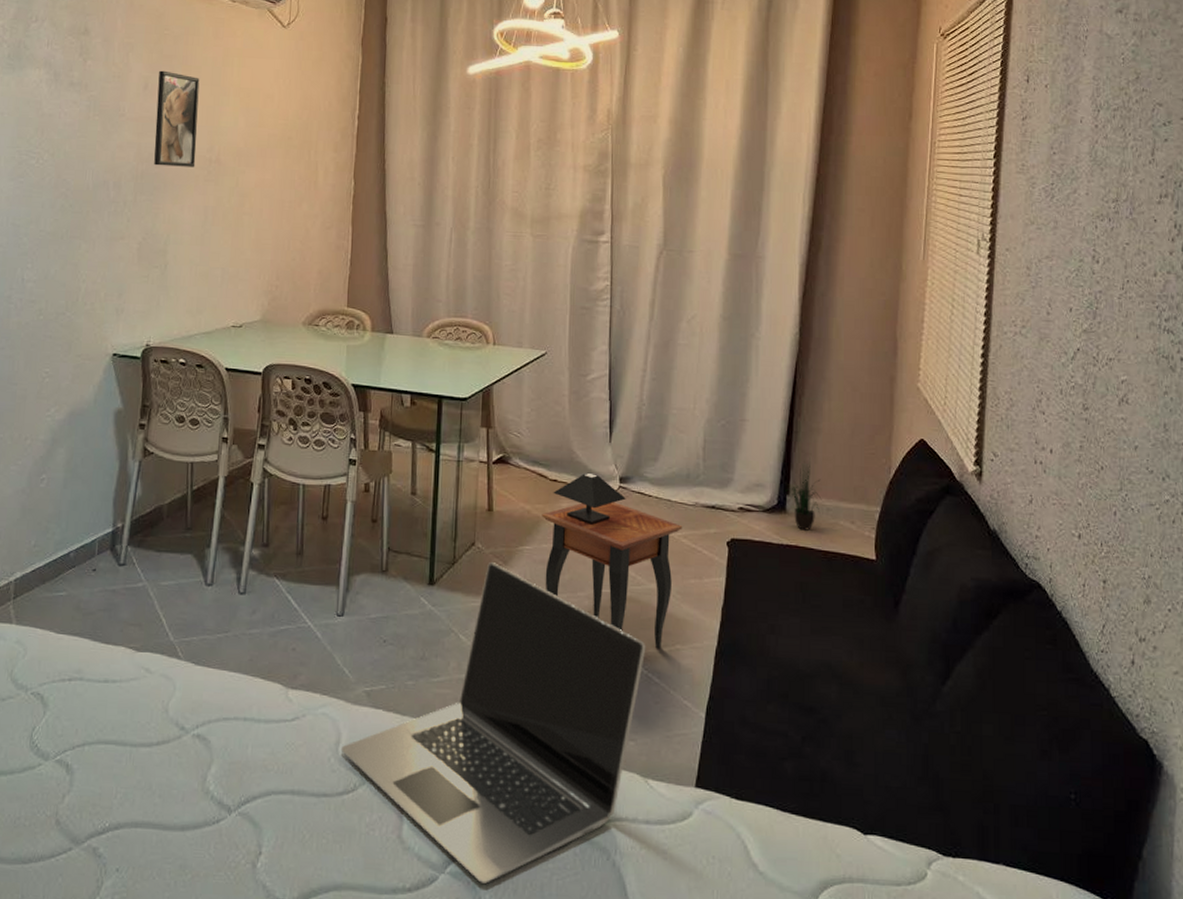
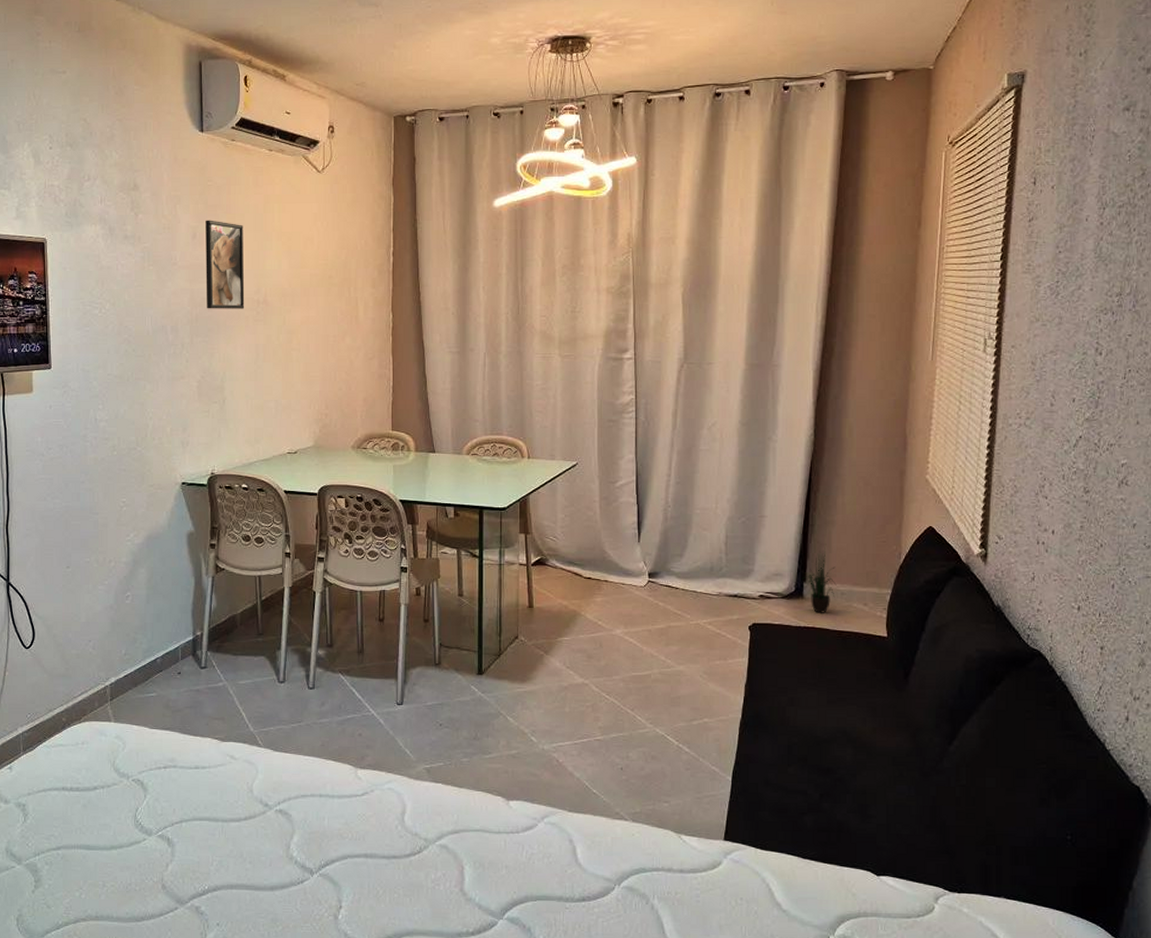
laptop: present [340,562,646,884] -> none [406,653,677,927]
side table: present [542,472,682,649] -> none [578,570,707,723]

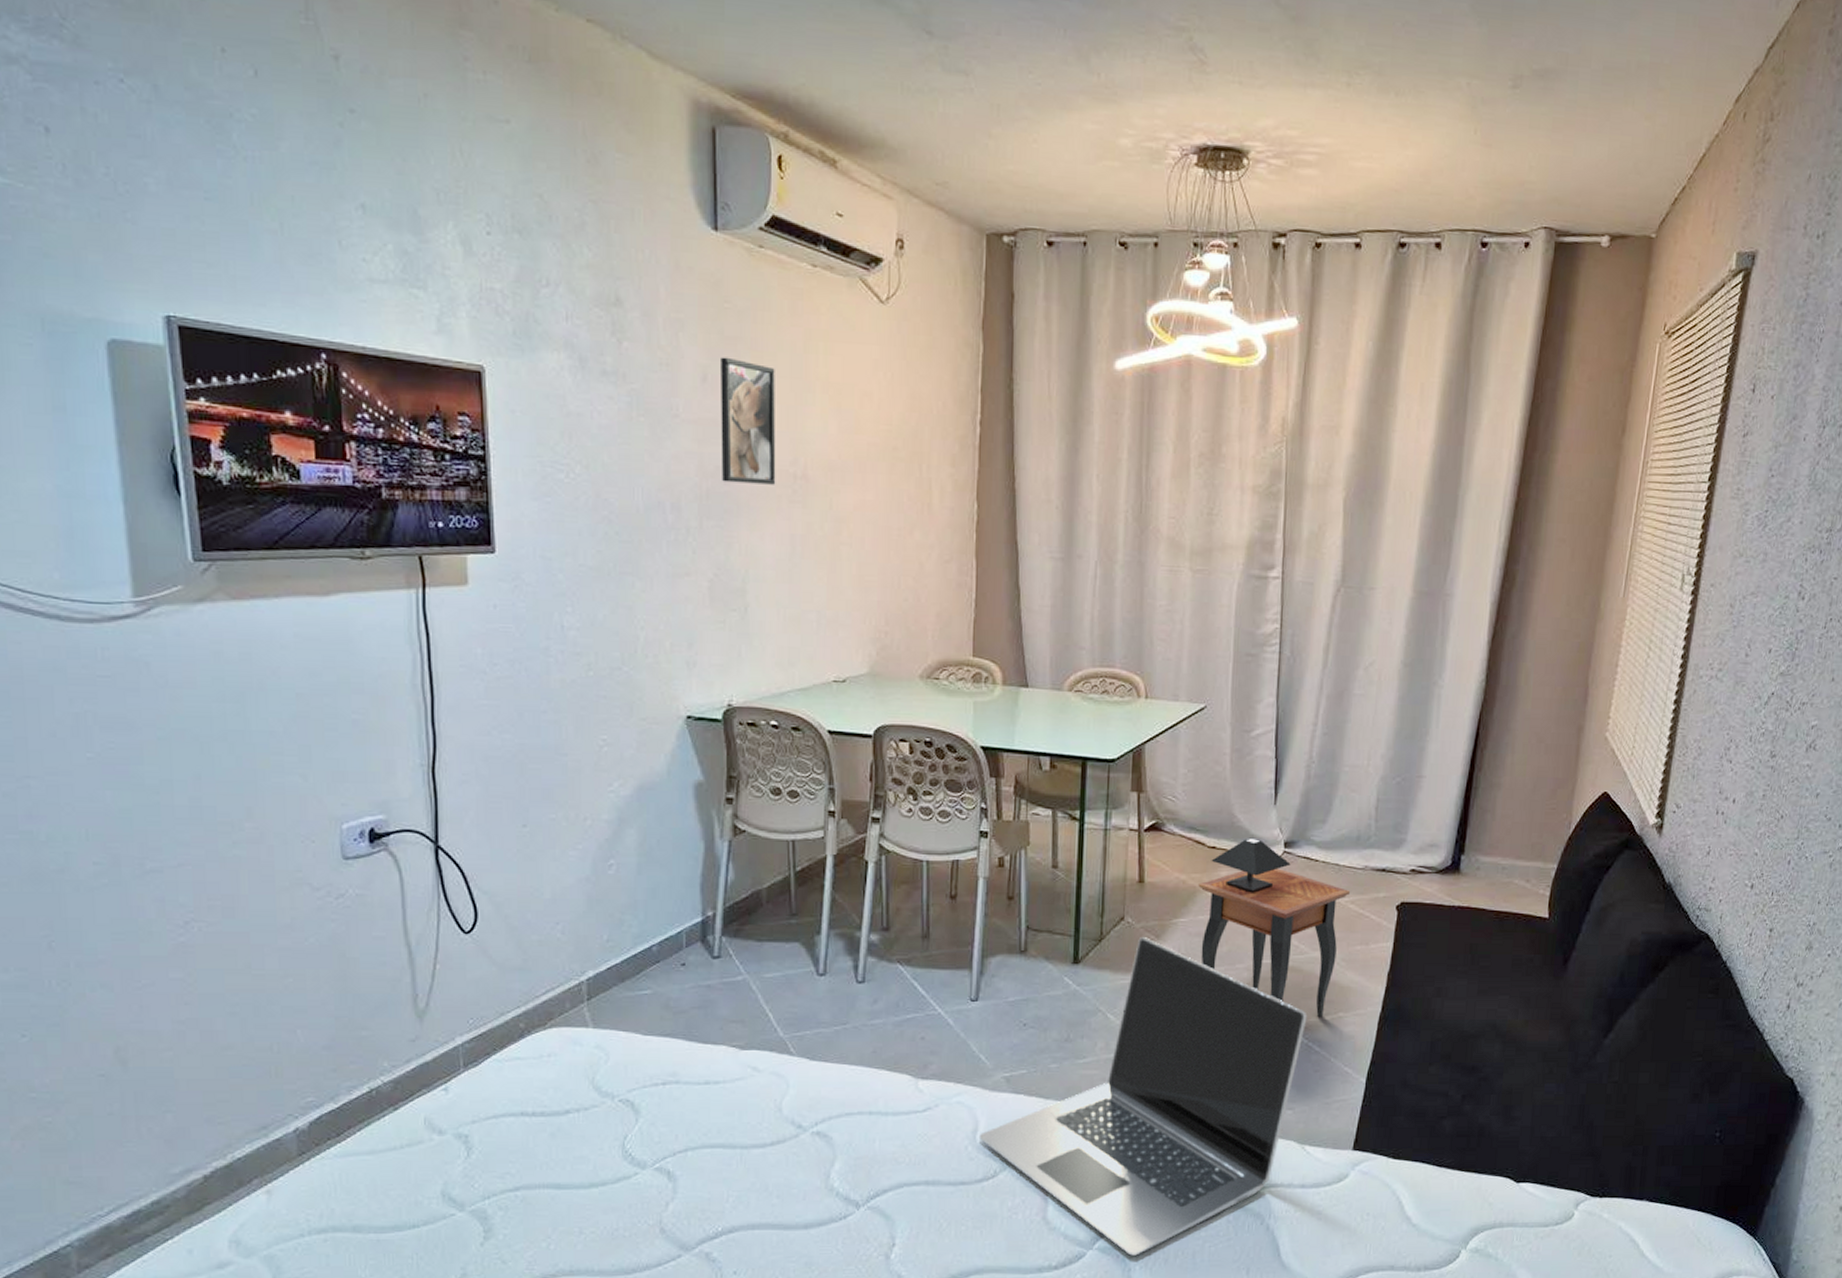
laptop: none [406,653,677,927] -> present [978,937,1308,1256]
side table: none [578,570,707,723] -> present [1198,837,1350,1018]
potted plant: present [802,548,837,613] -> none [1460,815,1498,891]

